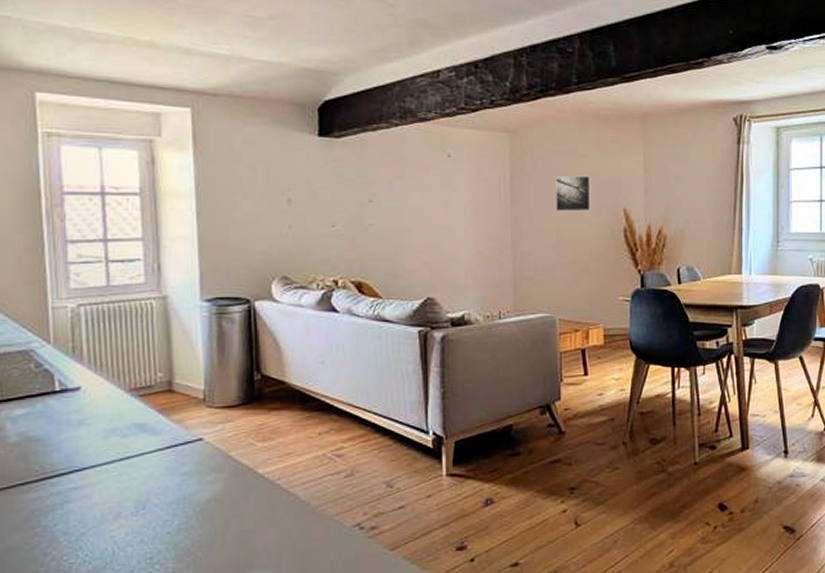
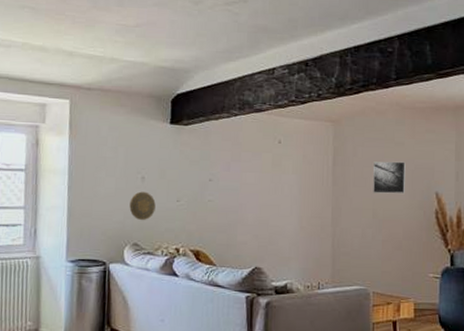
decorative plate: none [274,216,306,250] -> present [129,191,156,221]

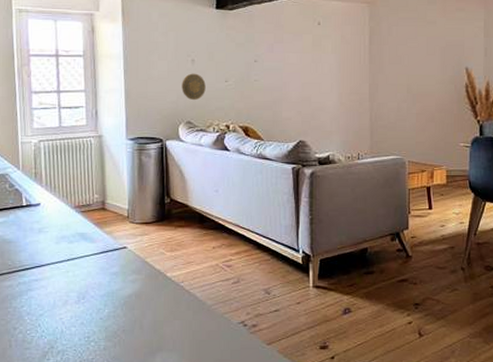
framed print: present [373,161,406,194] -> none [407,39,437,70]

